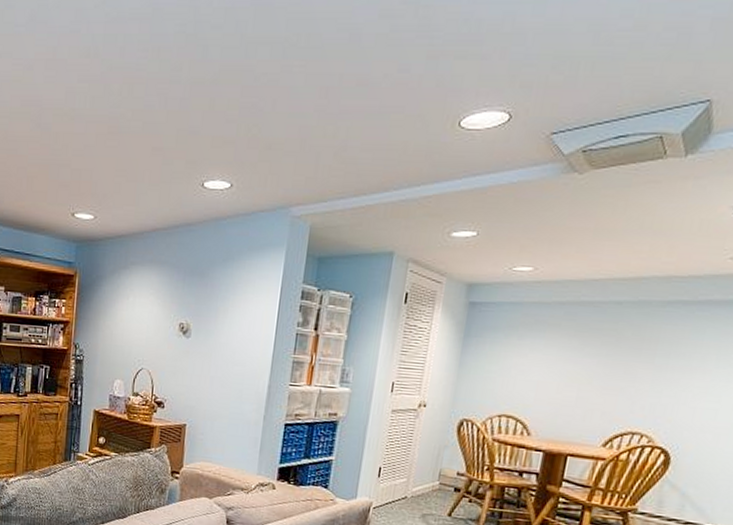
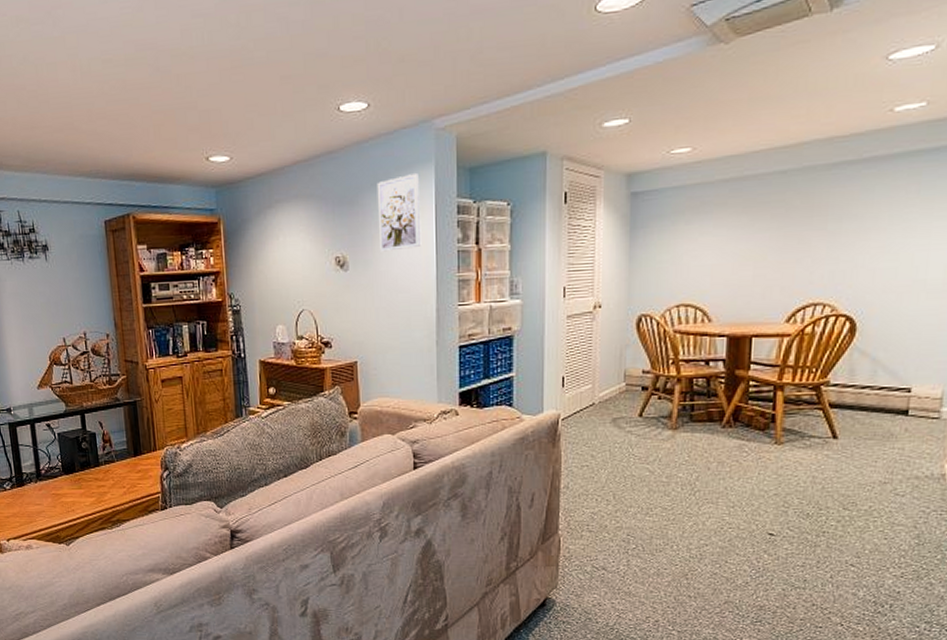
wall art: none [223,255,269,325] -> present [376,174,422,252]

